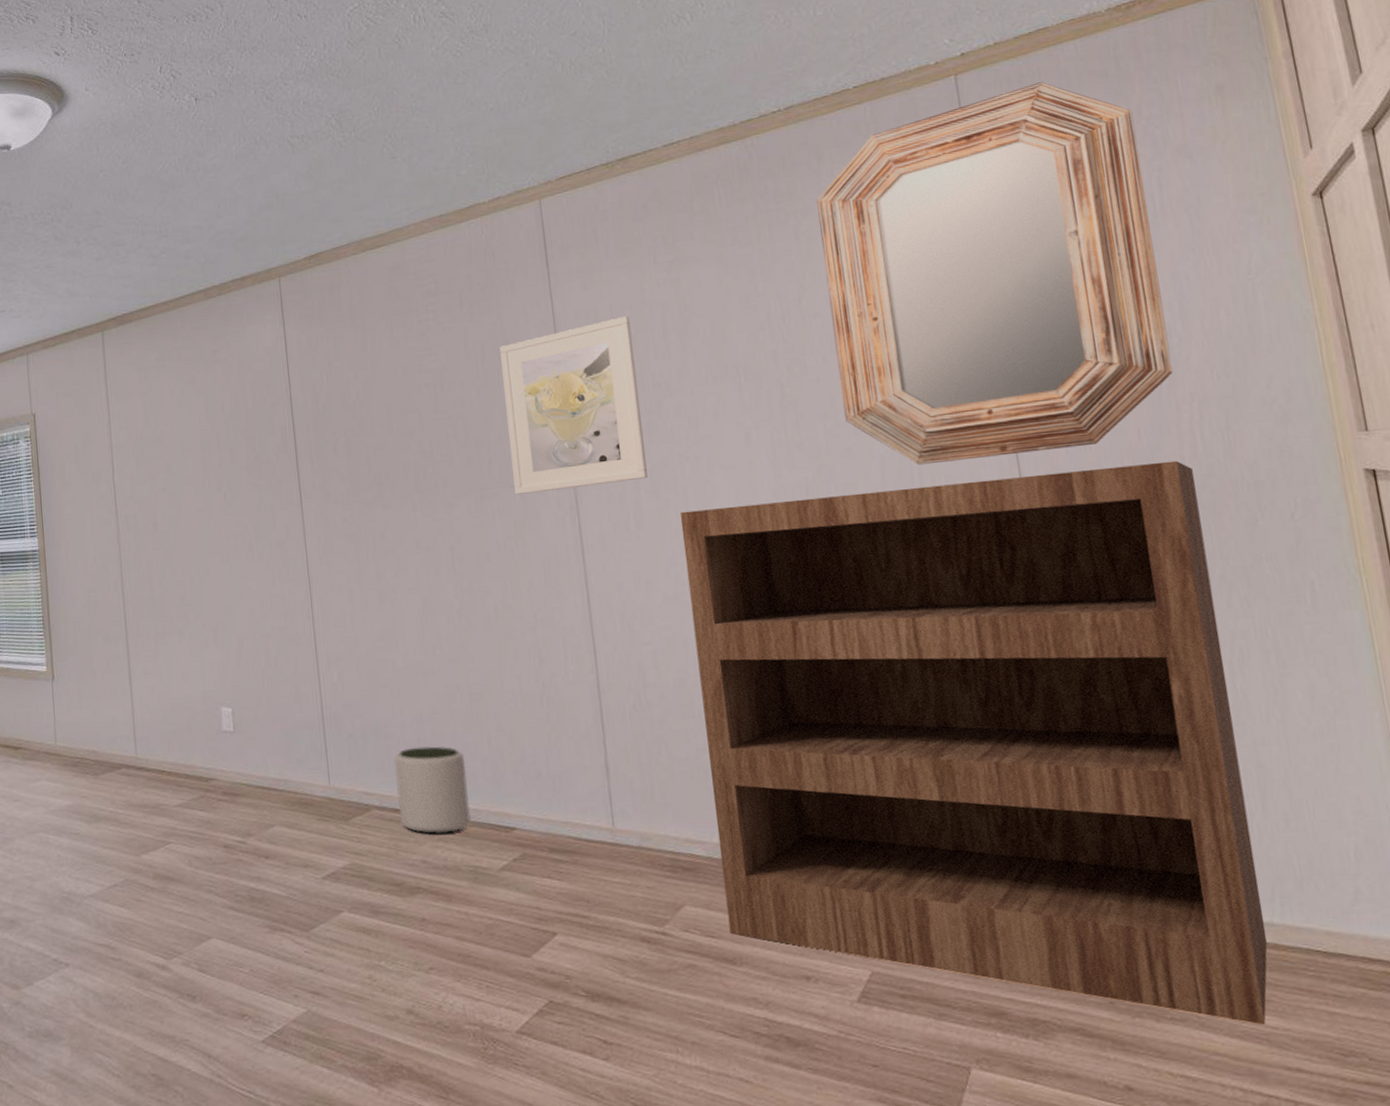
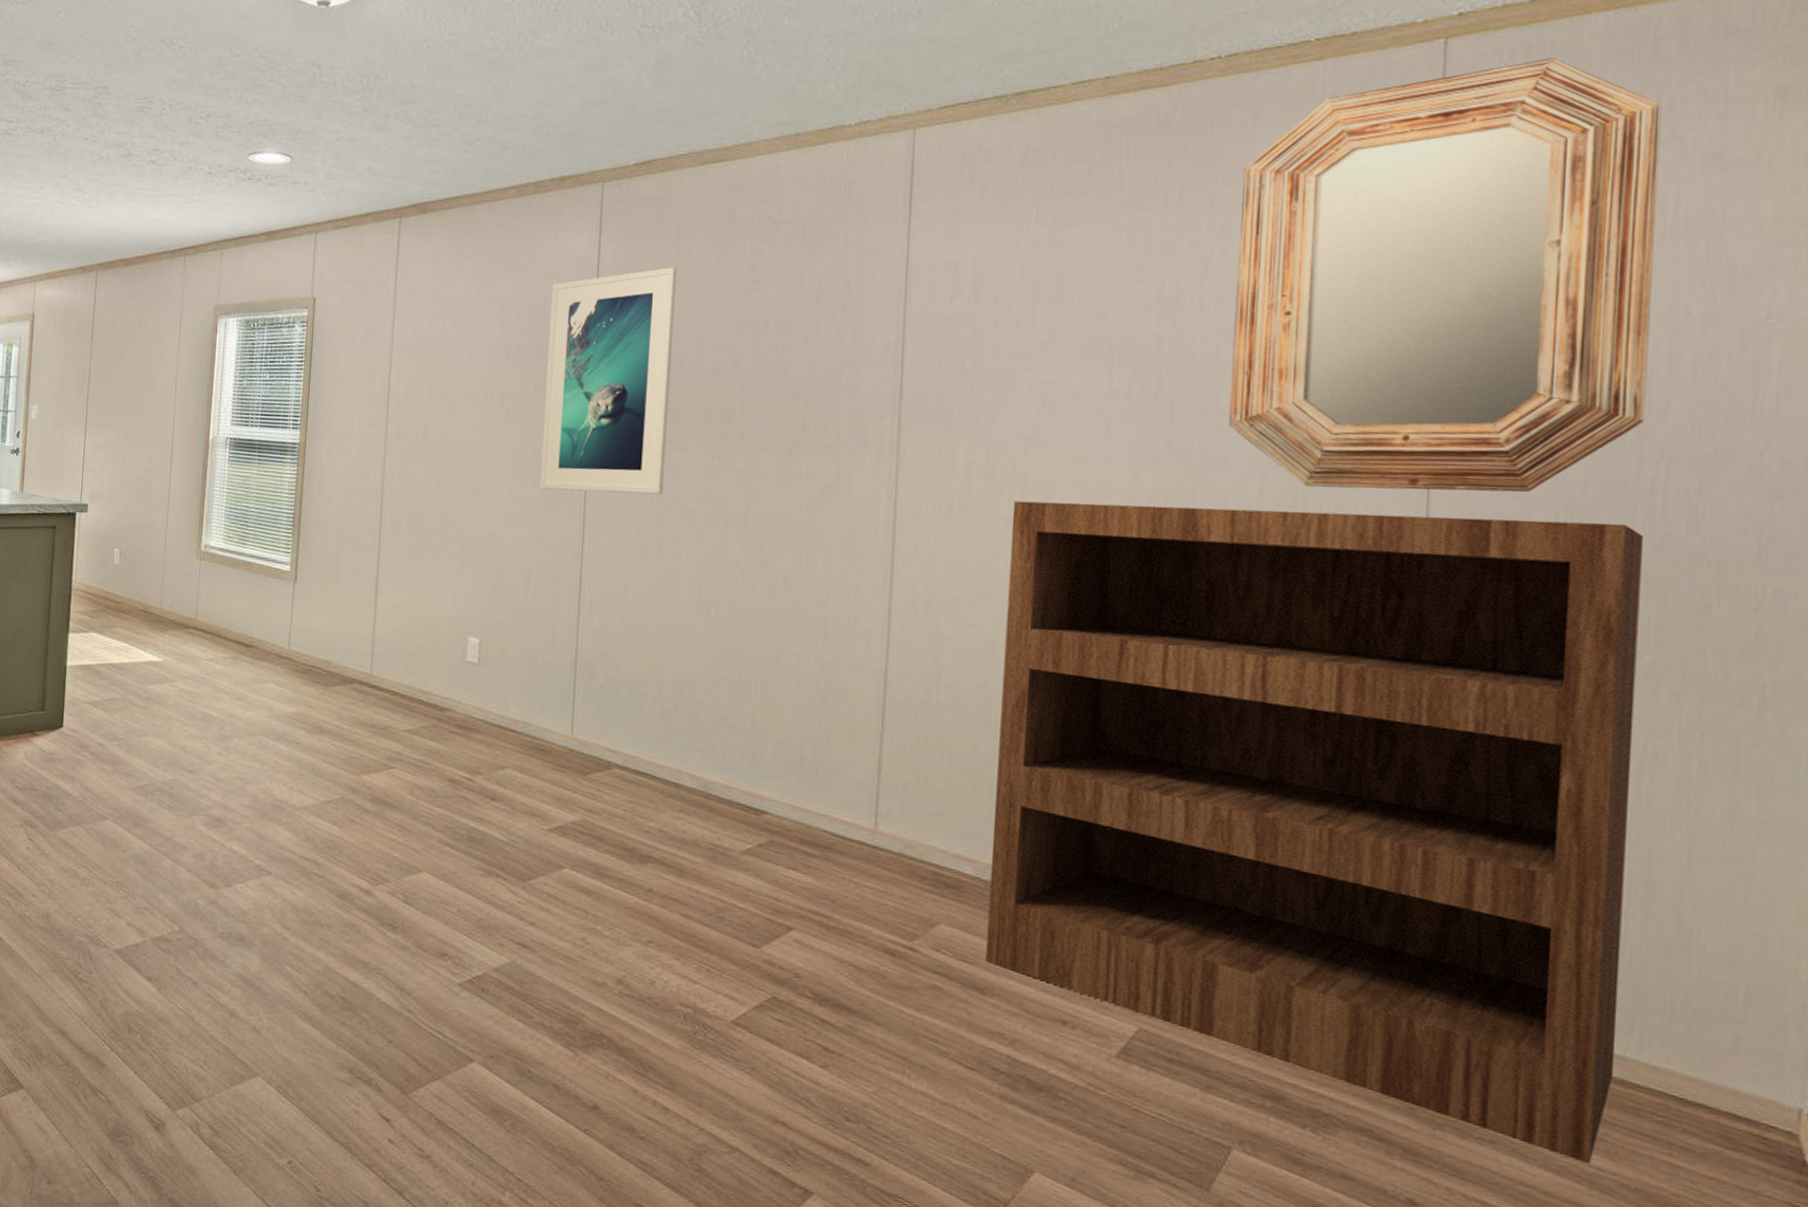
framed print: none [248,345,376,561] -> present [539,267,678,494]
plant pot: present [394,746,471,834] -> none [642,710,724,806]
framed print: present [500,315,648,495] -> none [828,273,995,459]

